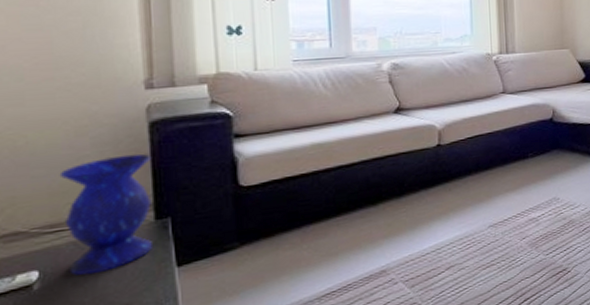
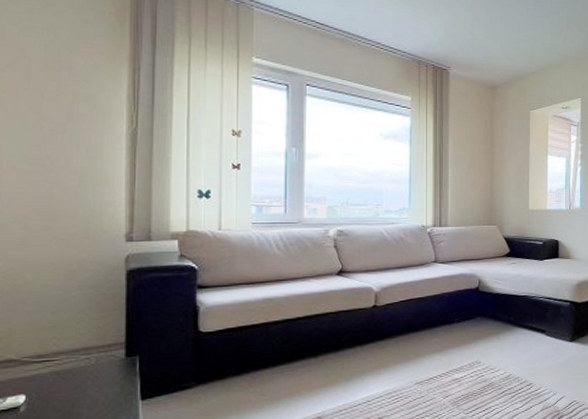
vase: present [59,153,152,276] -> none [49,297,126,402]

